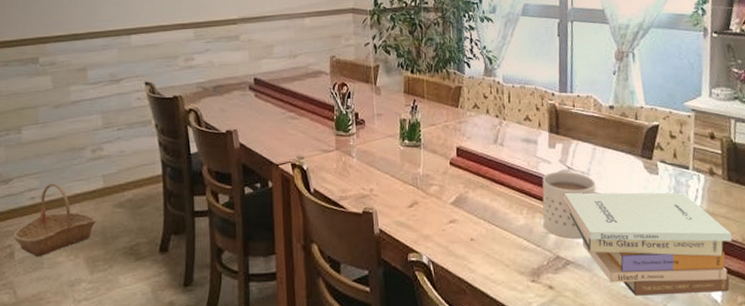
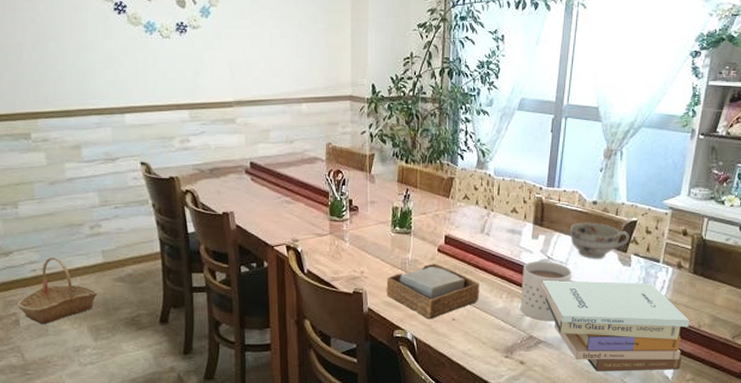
napkin holder: none [397,178,498,239] -> present [386,263,479,318]
teacup: none [588,128,654,167] -> present [570,222,630,258]

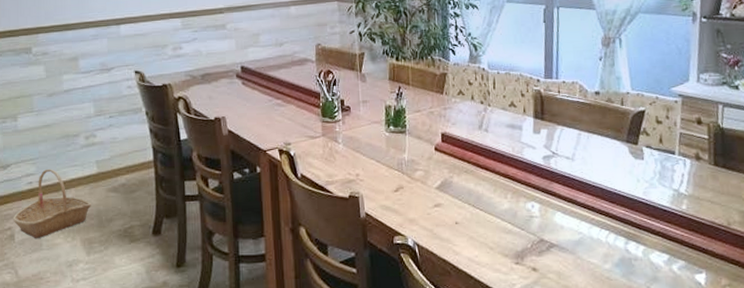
napkin holder: present [386,263,479,318] -> none [383,163,483,223]
mug: present [520,261,572,321] -> none [526,156,581,222]
books: present [541,280,690,372] -> none [548,177,718,278]
teacup: present [570,222,630,258] -> none [573,114,640,152]

